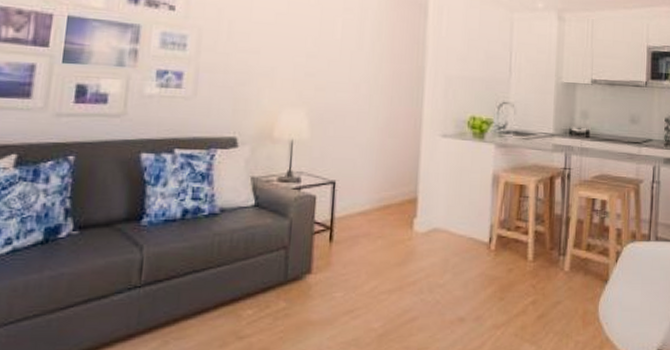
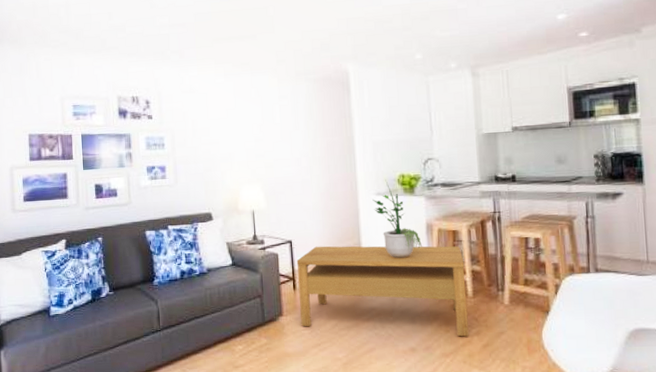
coffee table: none [333,190,528,306] -> present [296,246,469,337]
potted plant: none [437,120,486,212] -> present [372,180,422,258]

